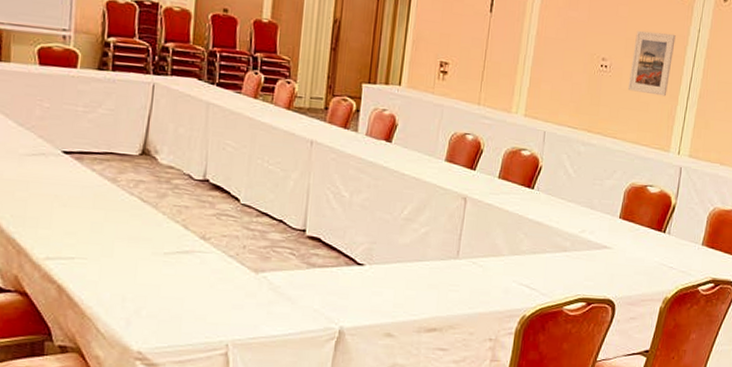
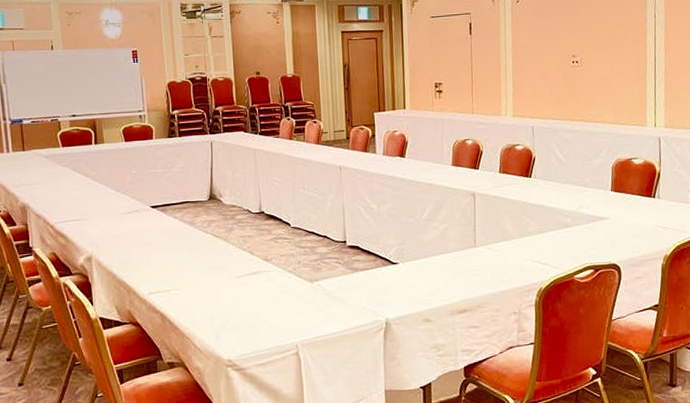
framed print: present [627,30,676,97] -> none [599,23,636,79]

